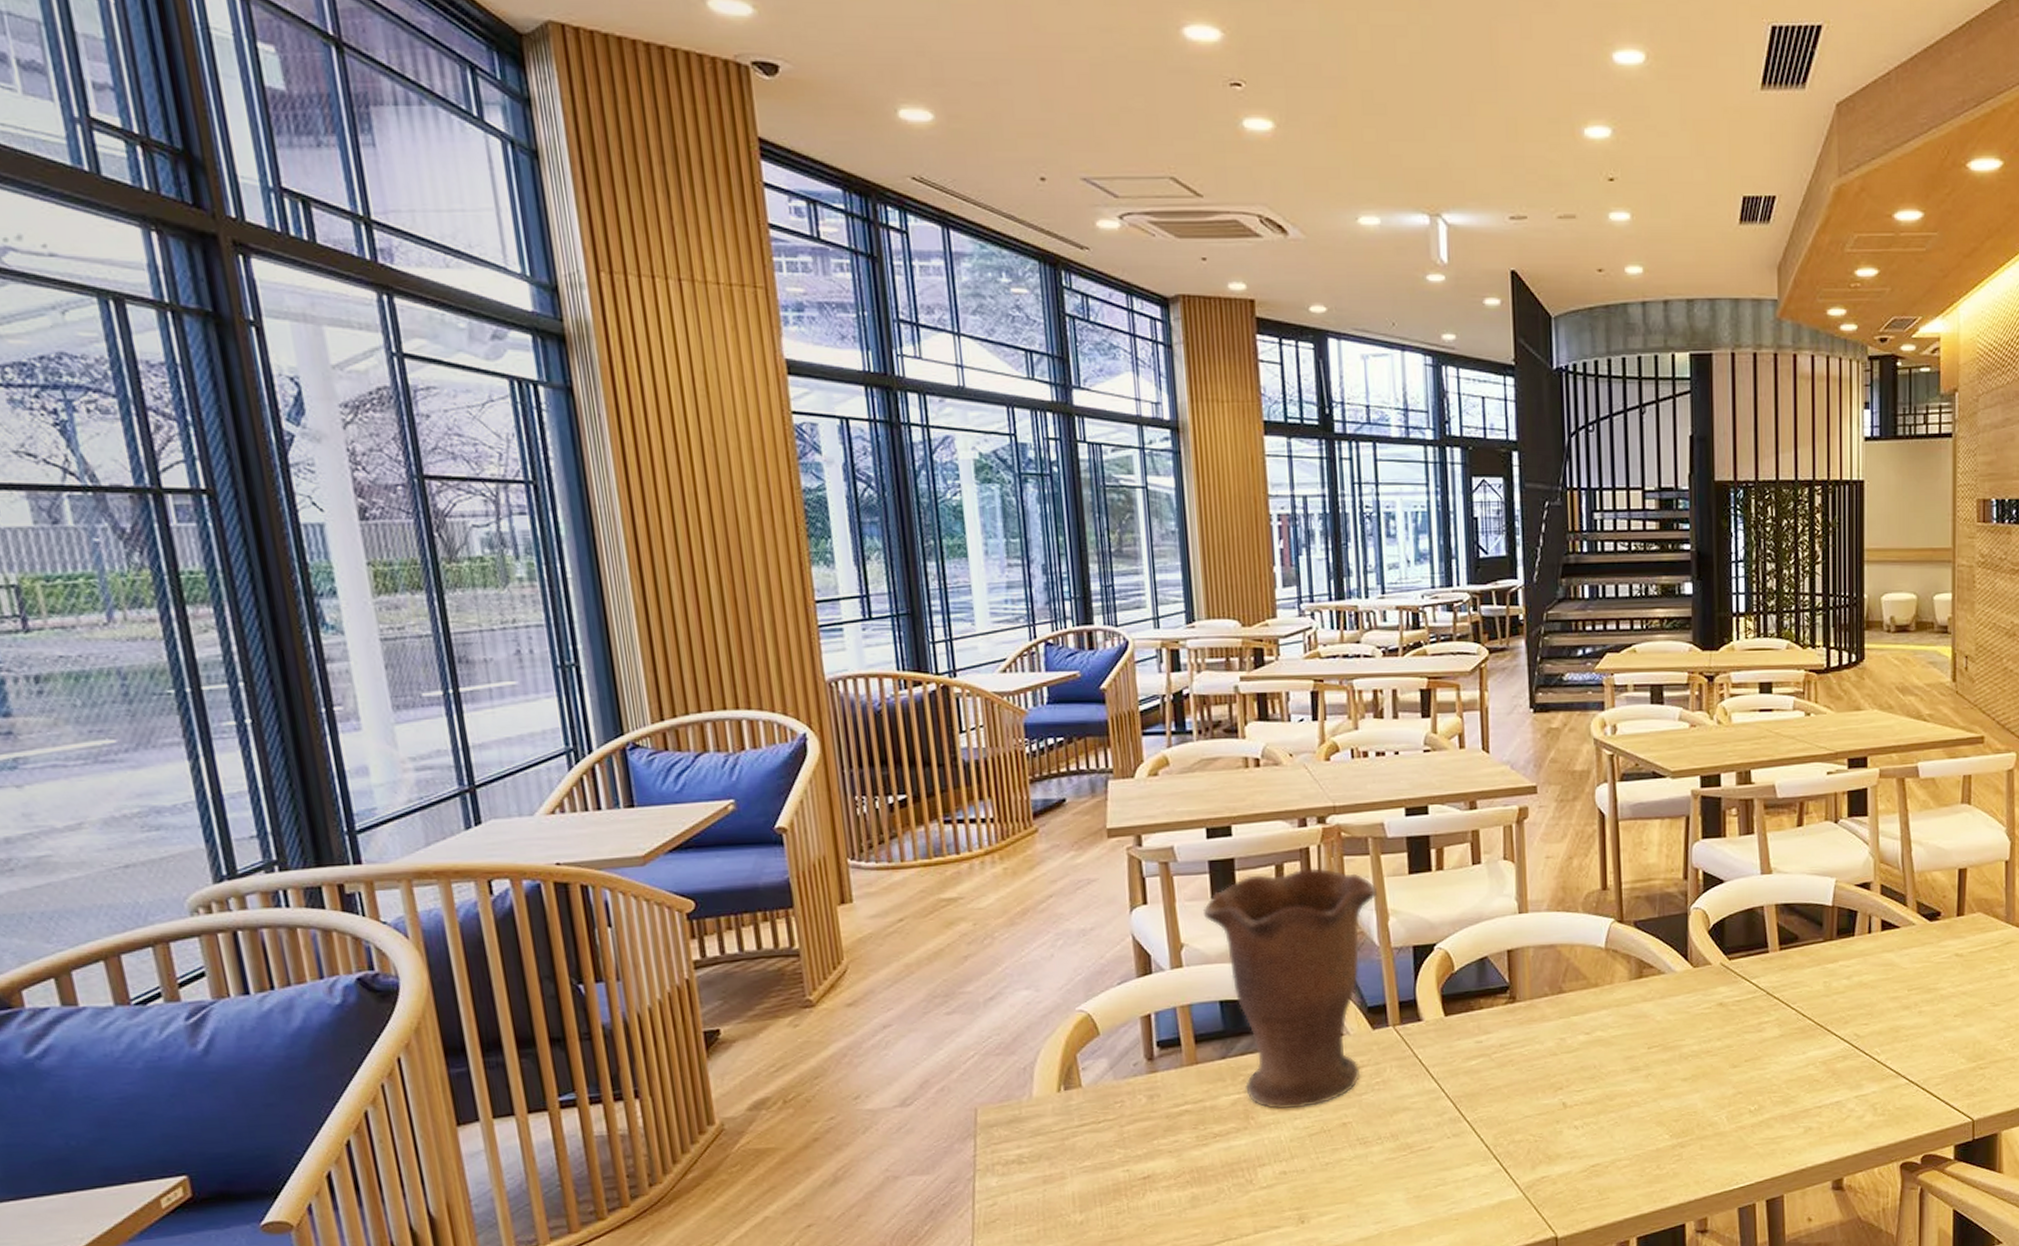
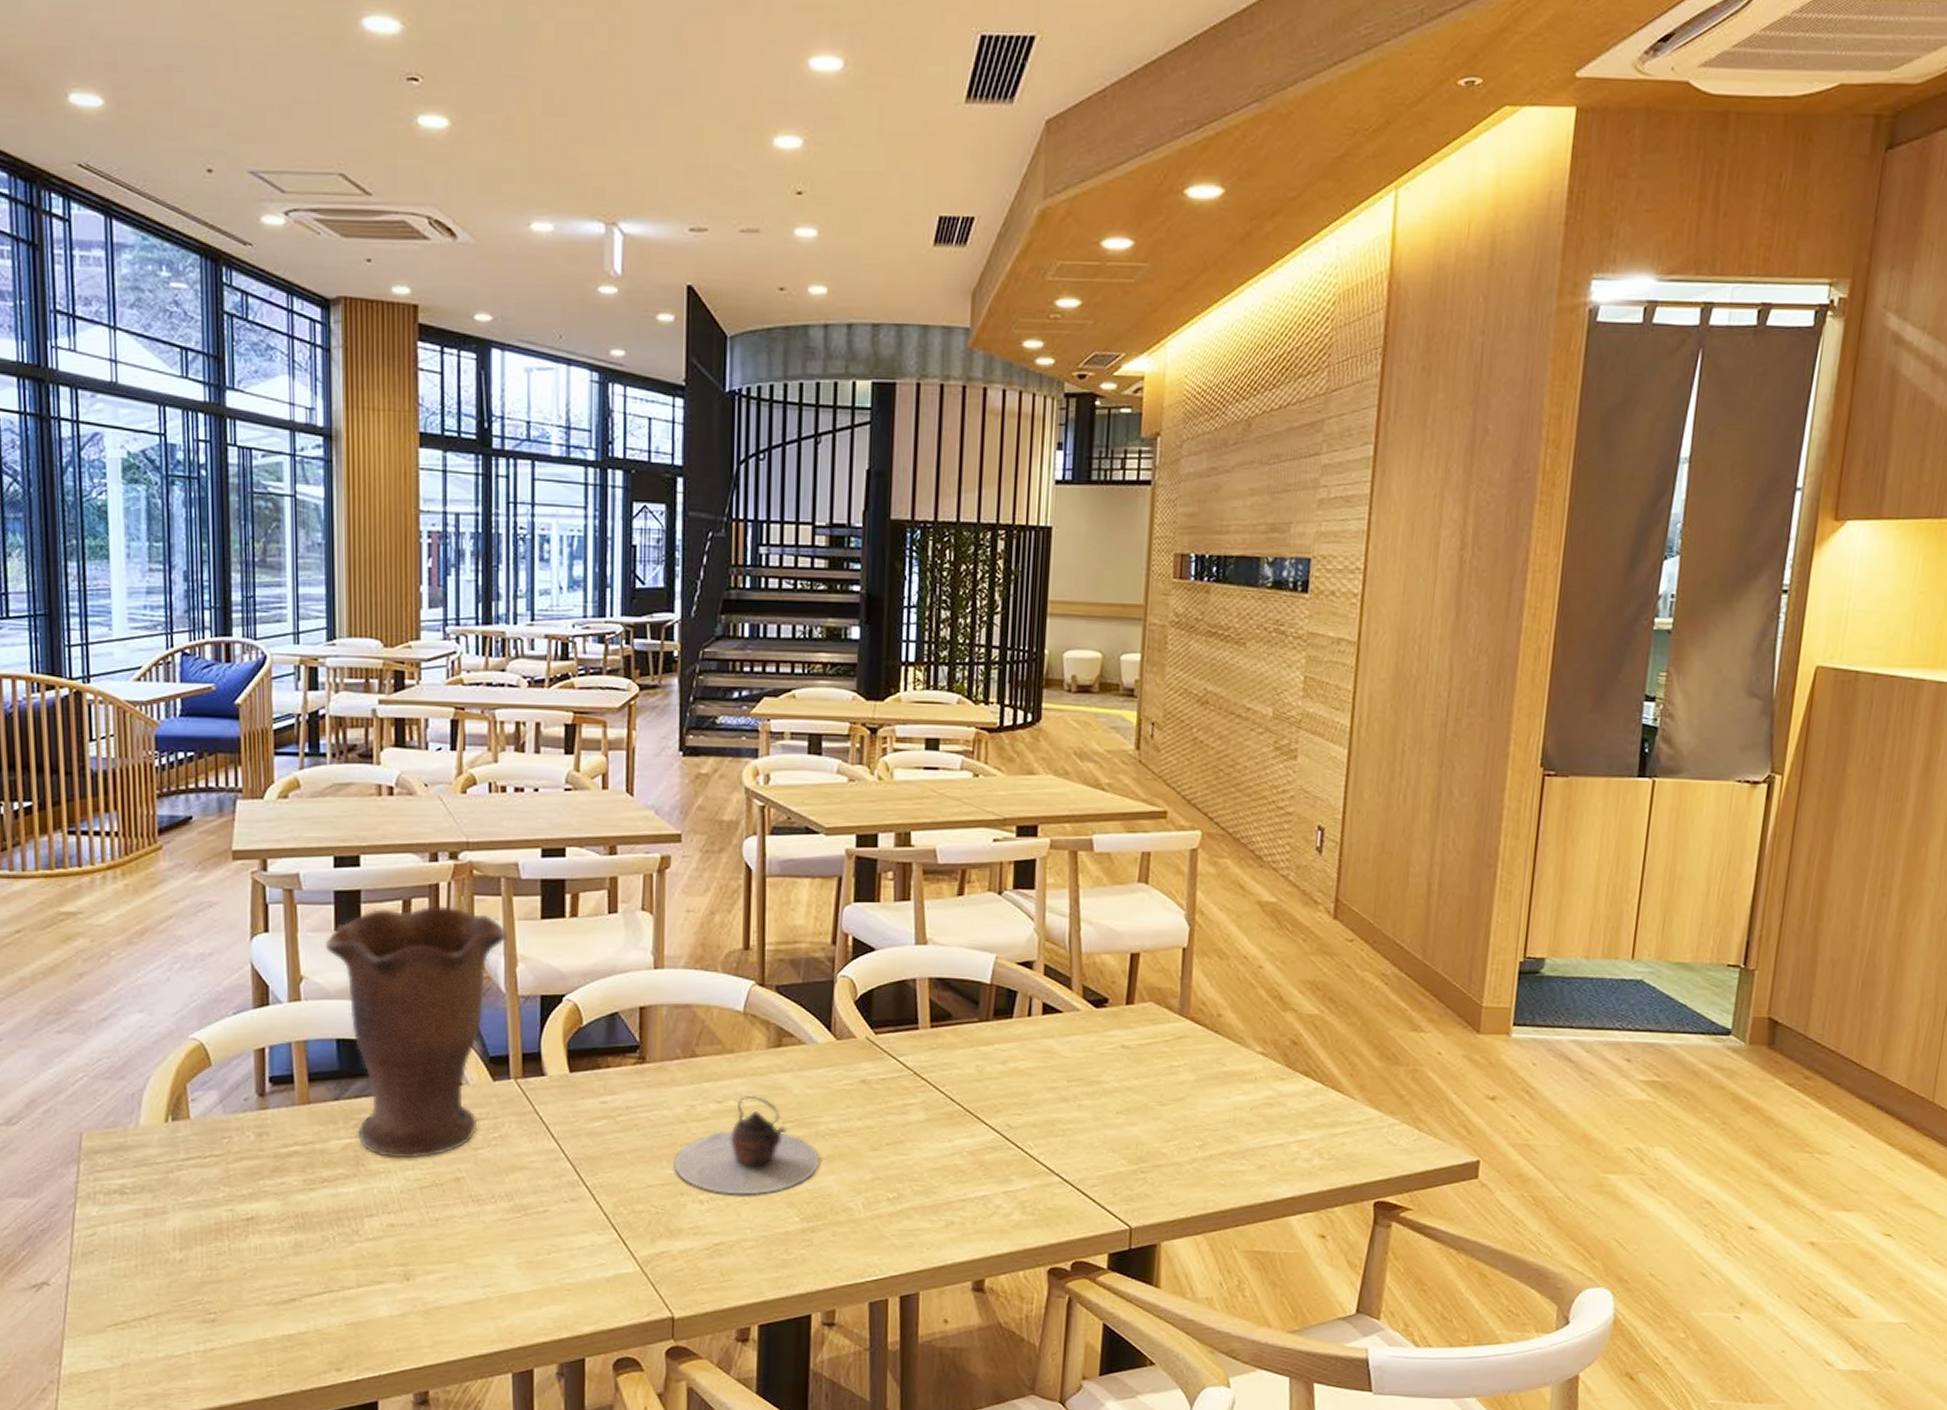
teapot: none [1548,1024,1685,1119] -> present [674,1095,820,1195]

